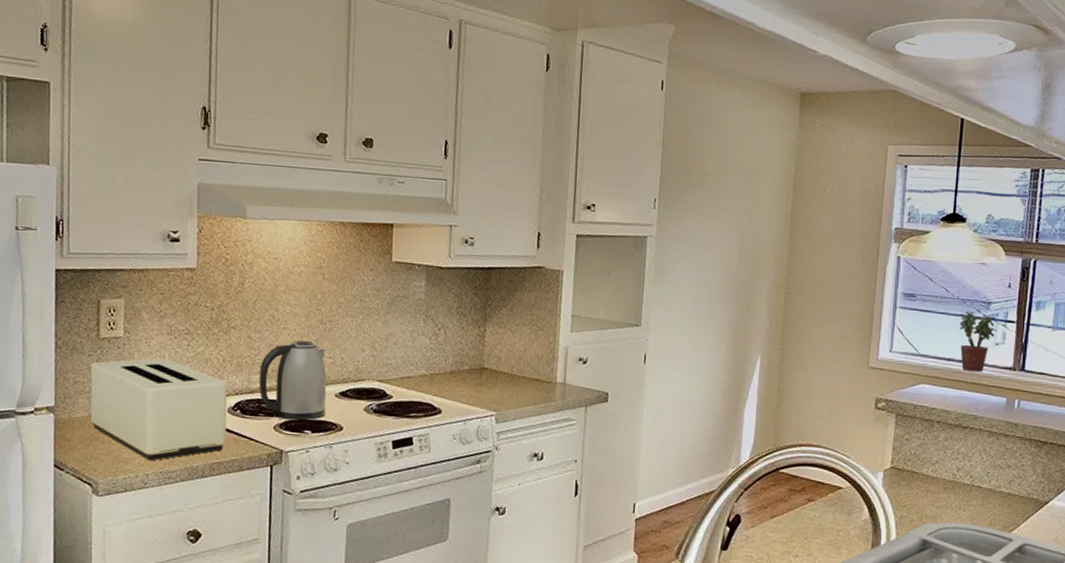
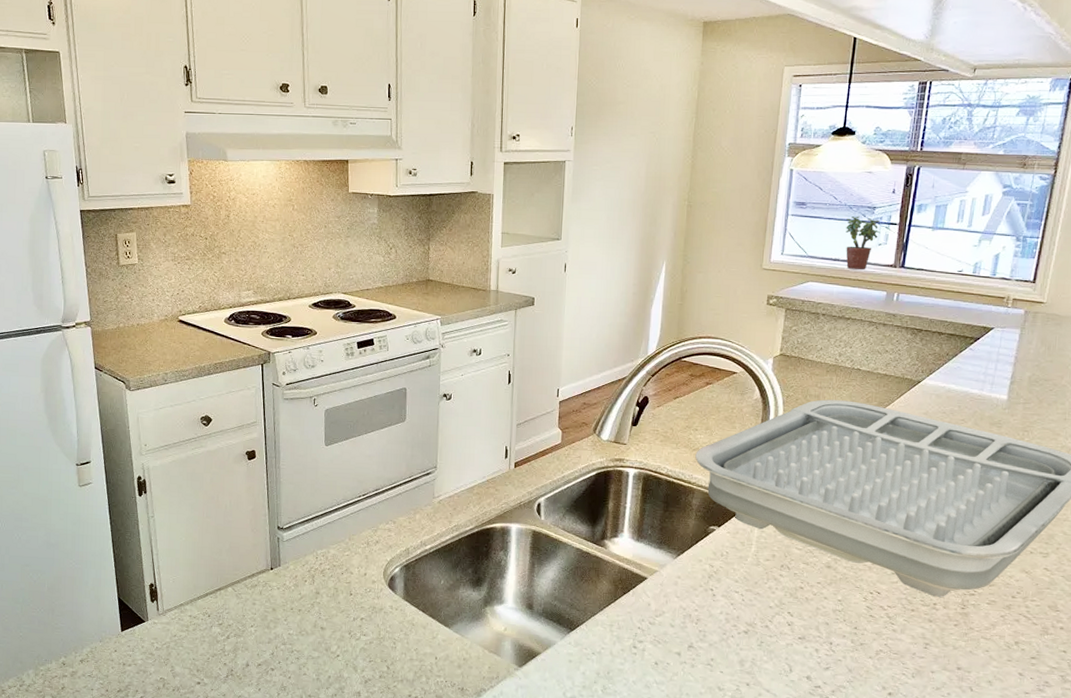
toaster: present [90,357,228,461] -> none [115,280,226,363]
kettle: present [258,340,327,421] -> none [247,261,302,328]

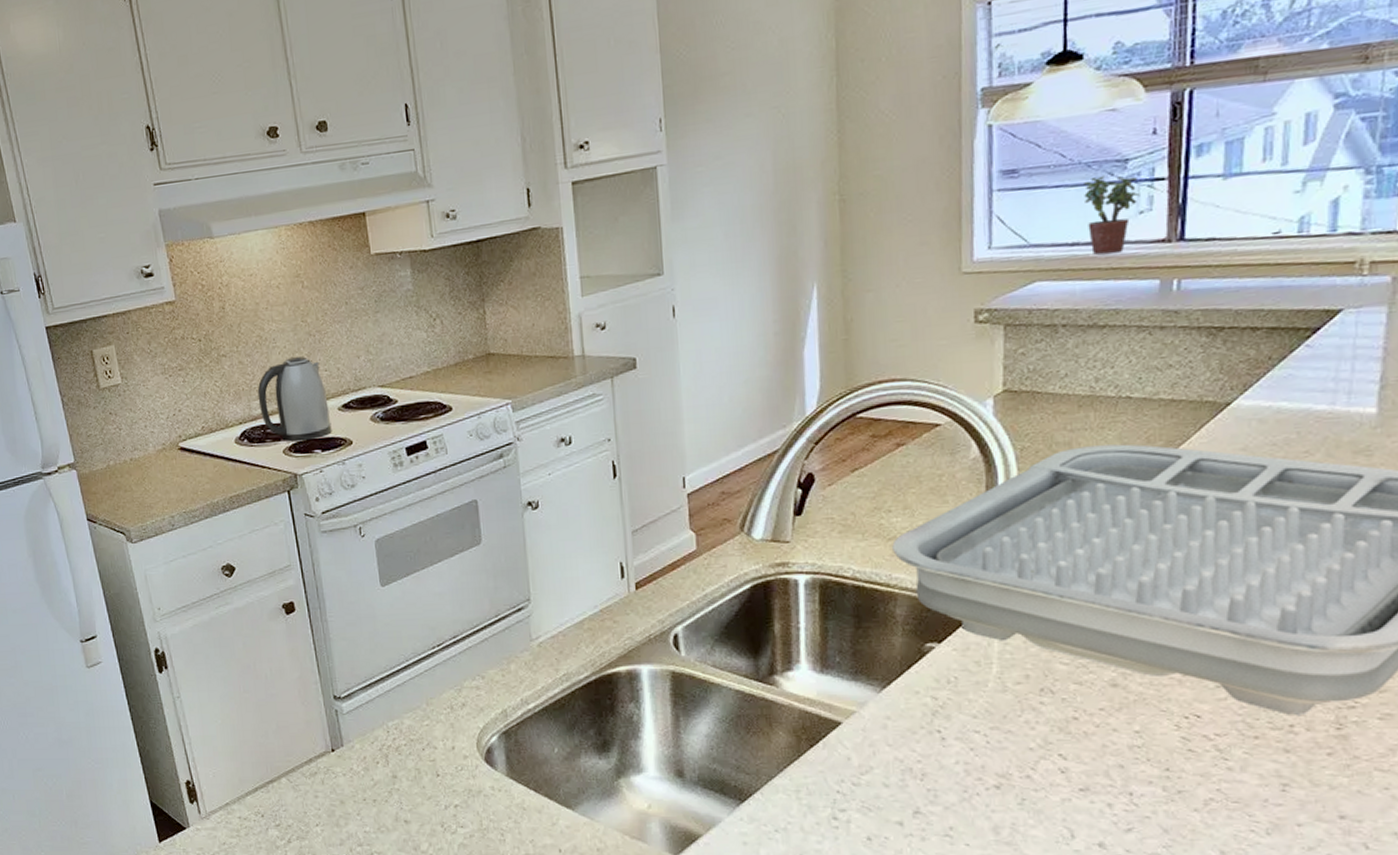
kettle: none [247,261,302,328] -> present [257,356,332,442]

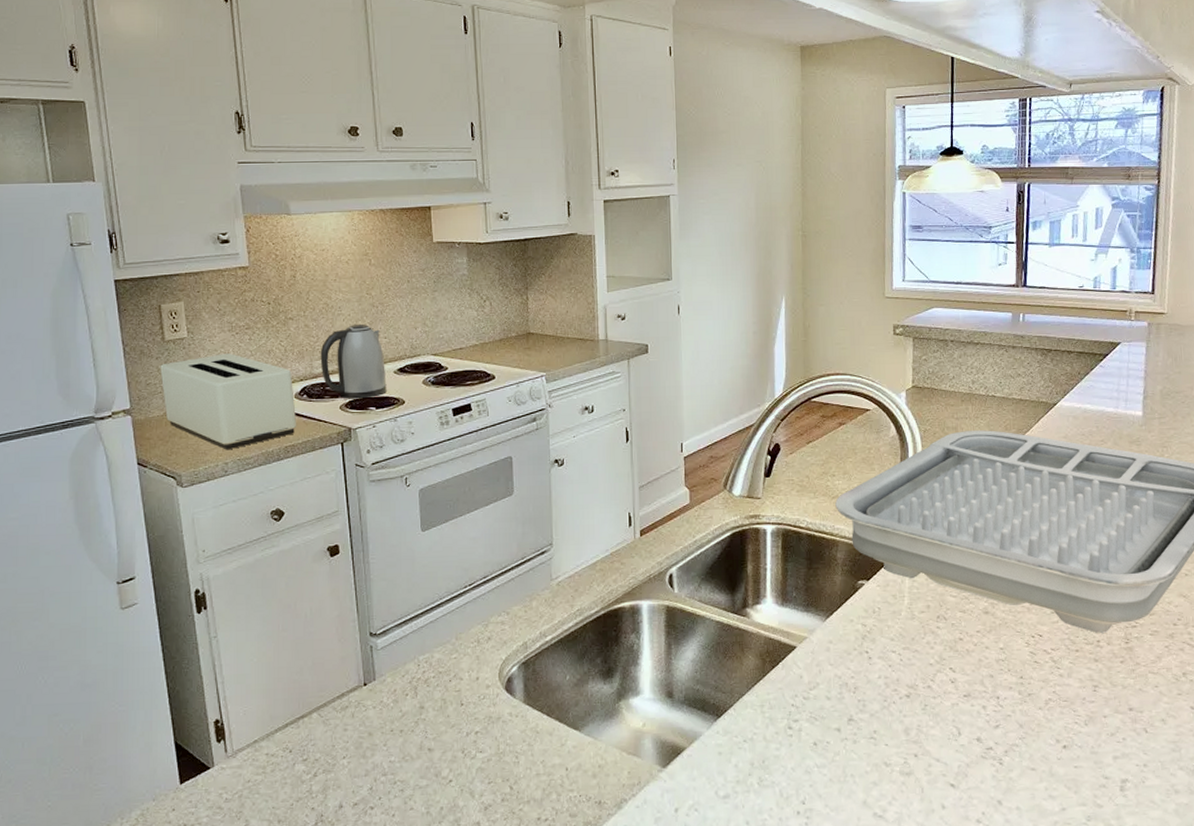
toaster: none [98,398,240,503] -> present [160,353,297,450]
potted plant: present [1084,175,1140,256] -> none [964,236,999,293]

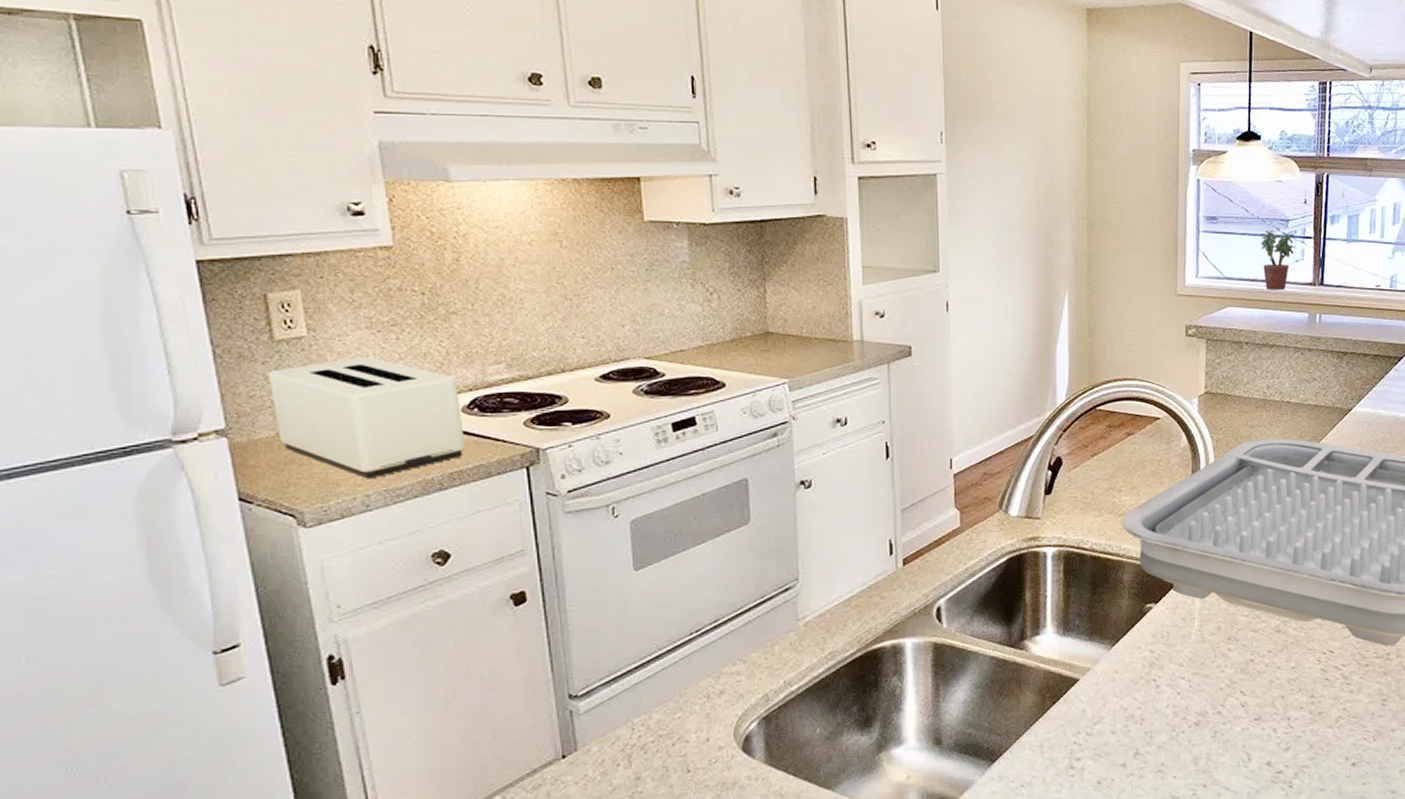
kettle: present [320,324,387,399] -> none [495,320,586,413]
potted plant: none [964,236,999,293] -> present [1261,230,1296,291]

